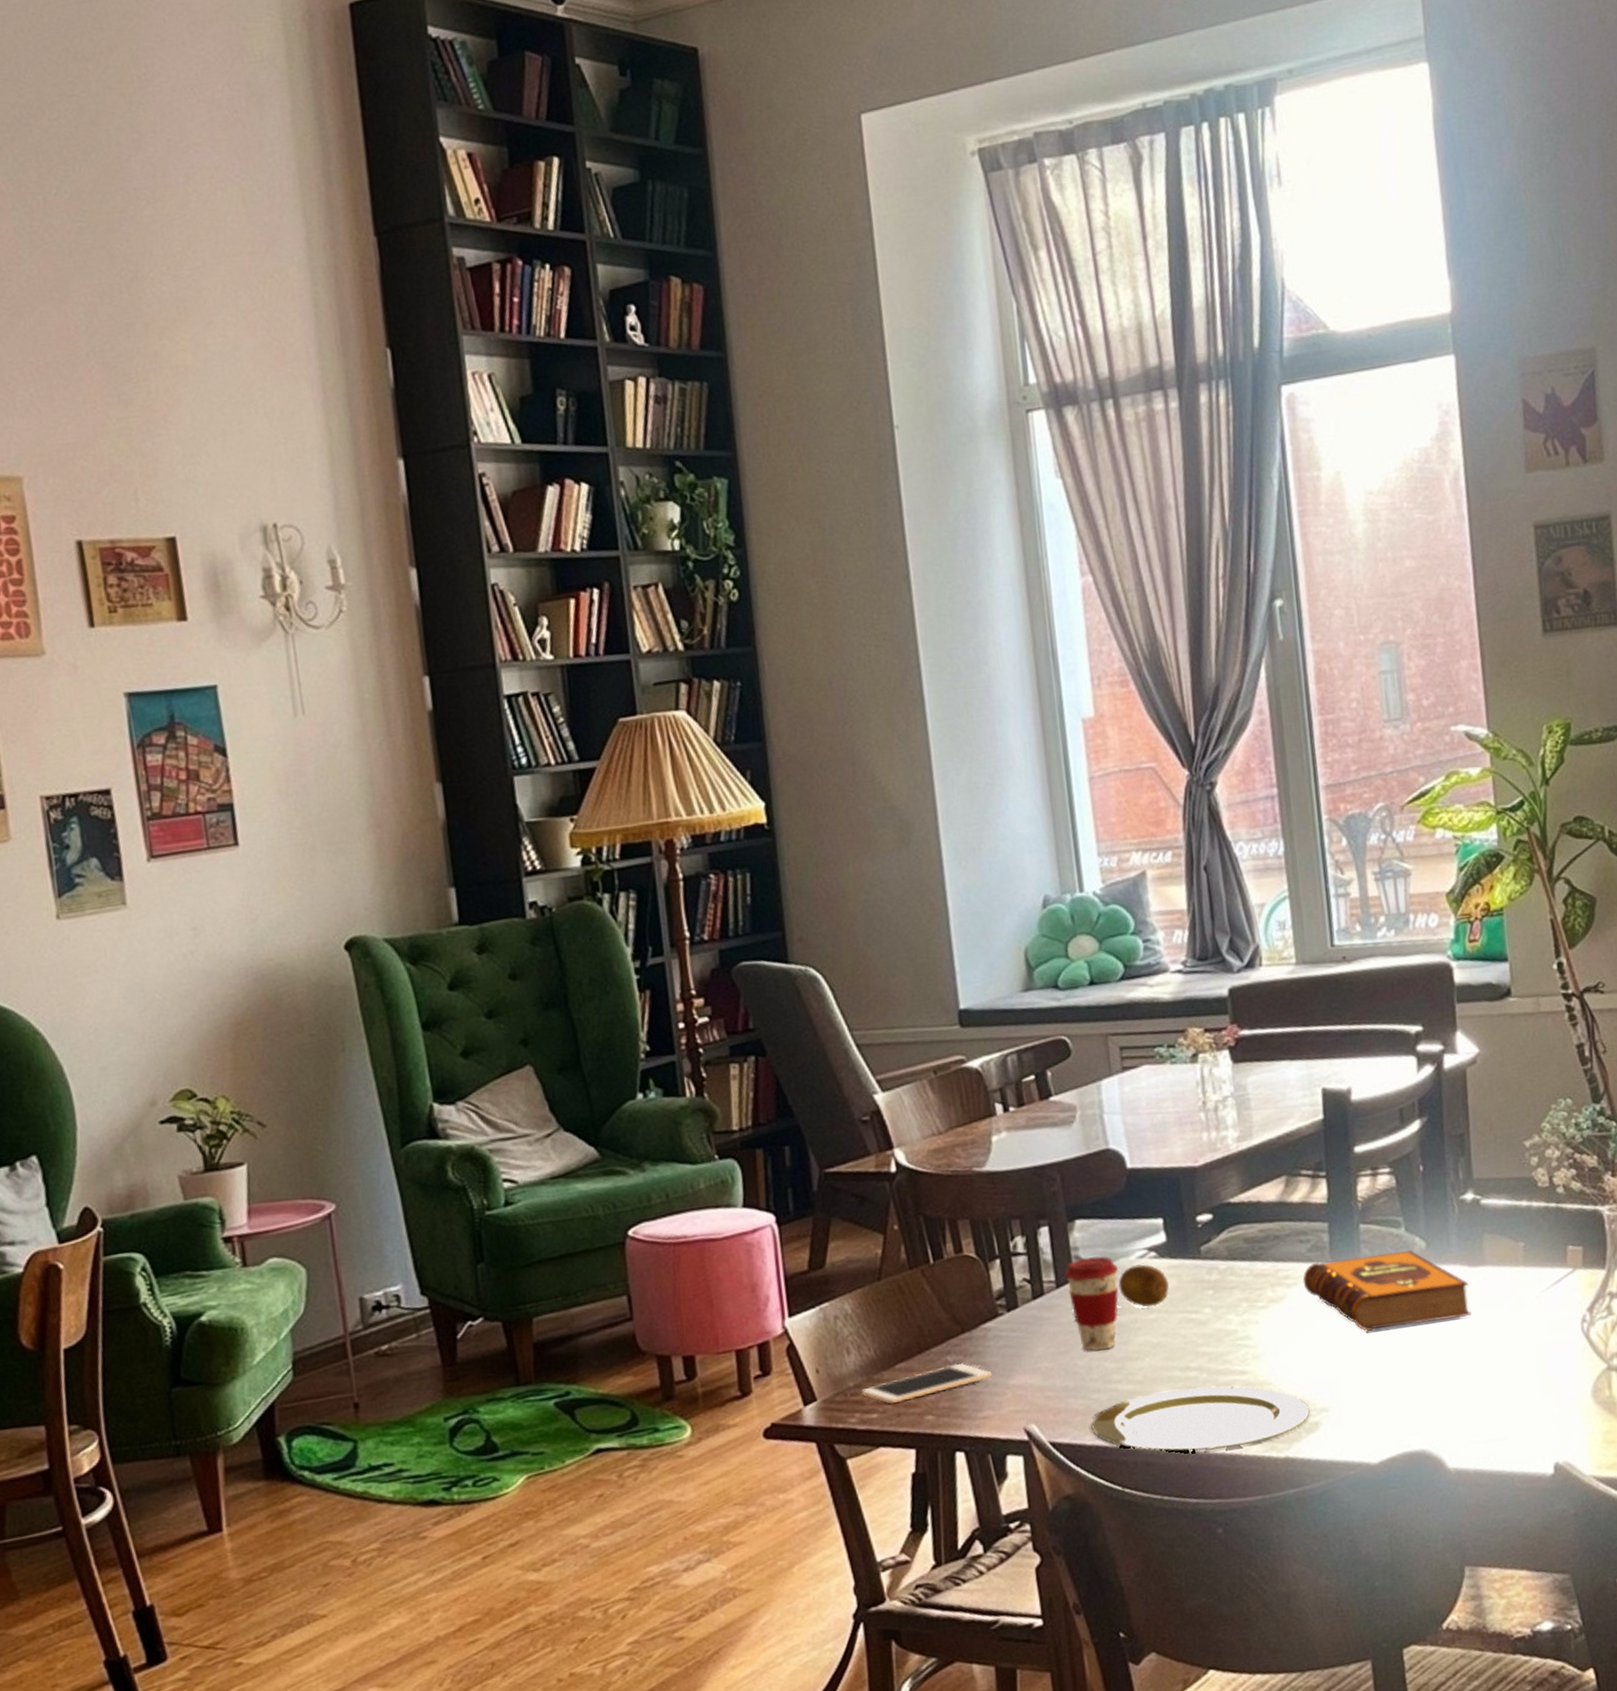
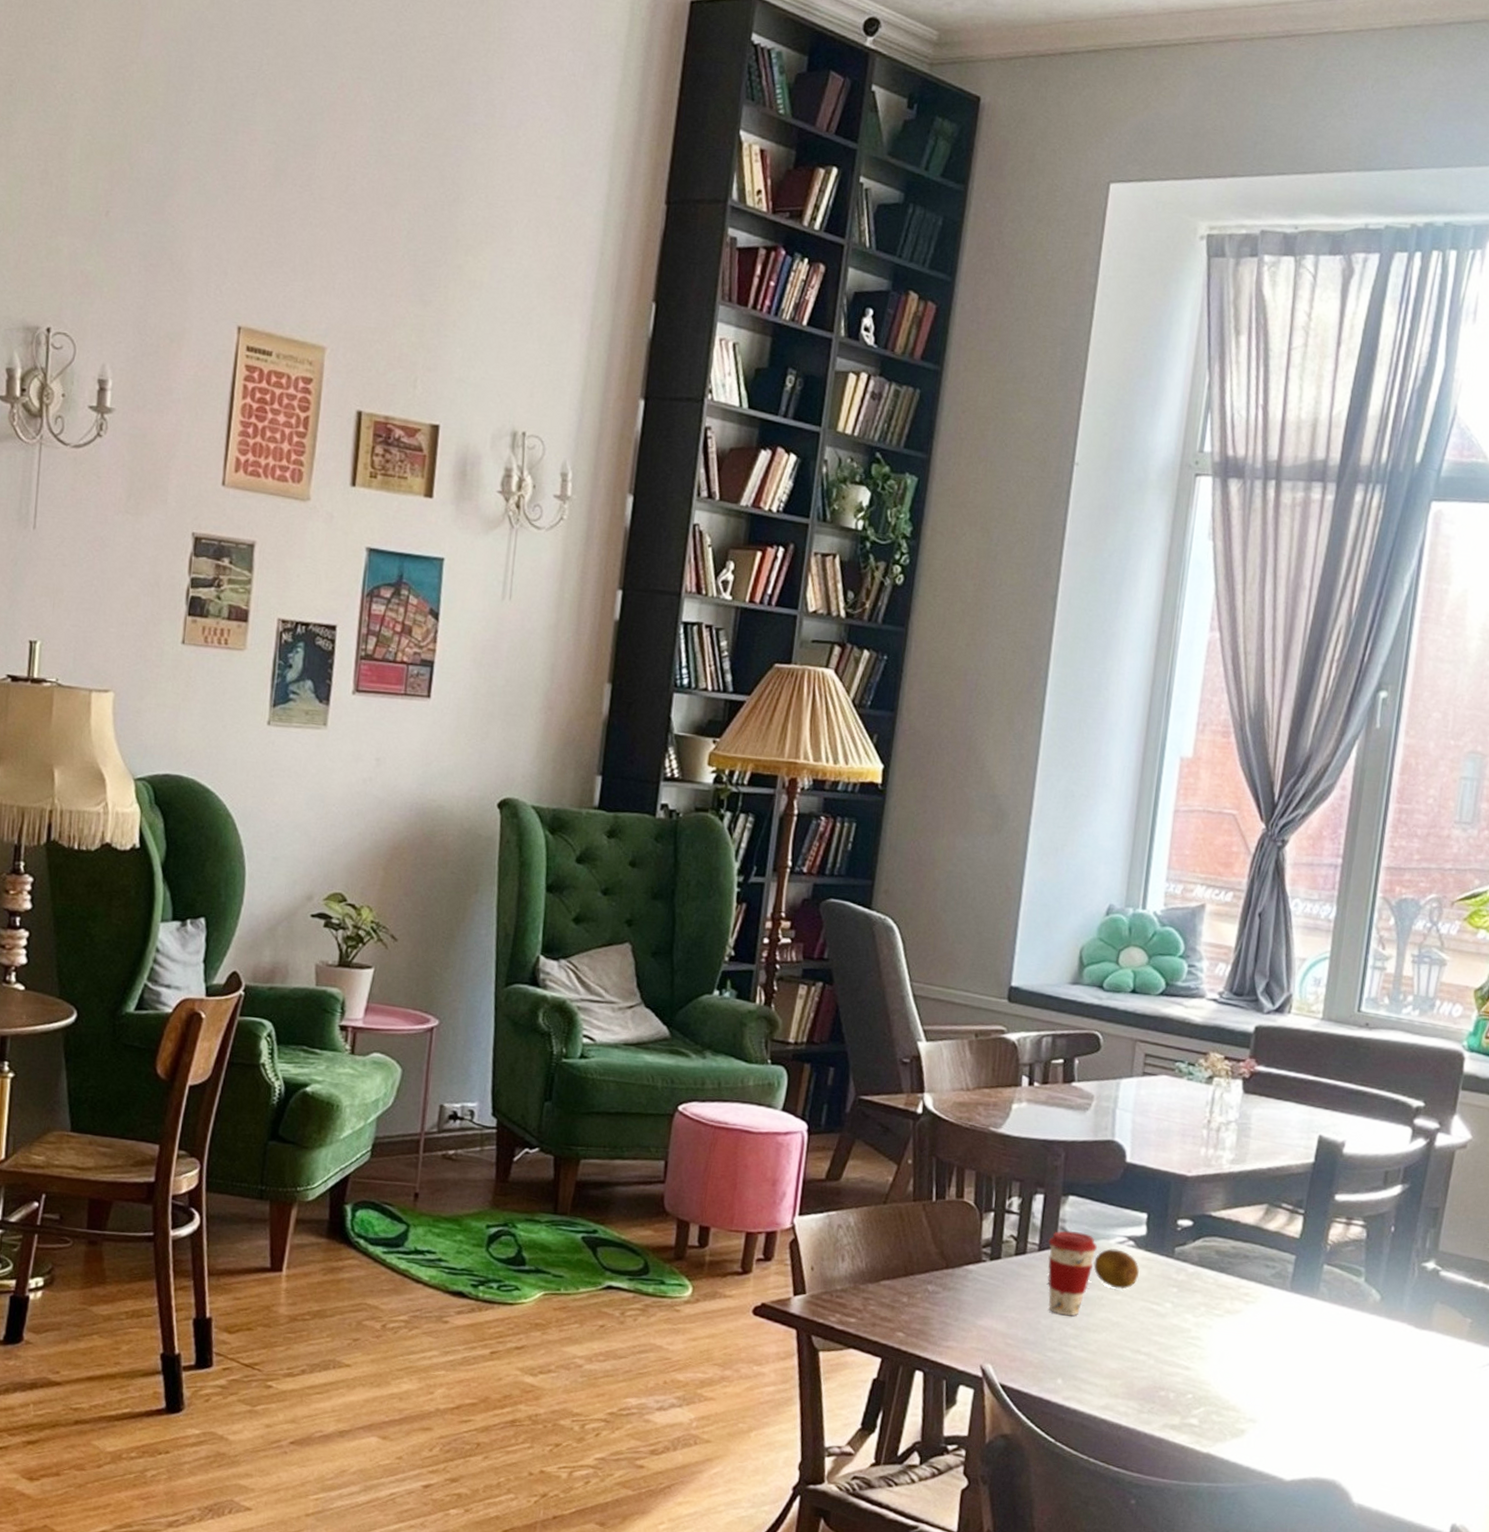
cell phone: present [860,1363,992,1404] -> none [845,1293,964,1315]
plate: present [1091,1386,1310,1452] -> none [1040,1364,1239,1433]
hardback book: present [1302,1250,1472,1332] -> none [1260,1287,1411,1372]

